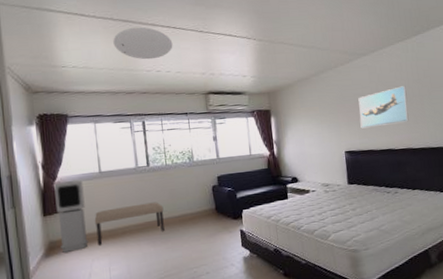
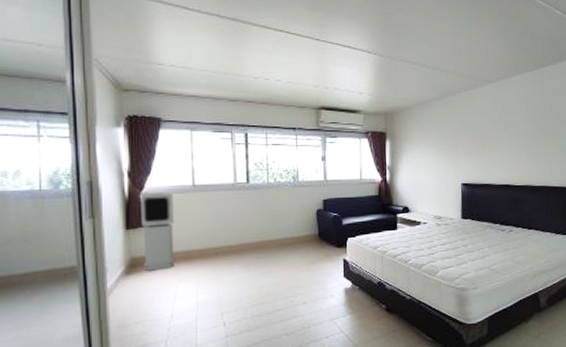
bench: present [94,202,165,246] -> none [183,222,262,266]
ceiling light: present [113,27,173,60] -> none [218,27,285,65]
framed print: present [358,86,409,129] -> none [480,119,531,161]

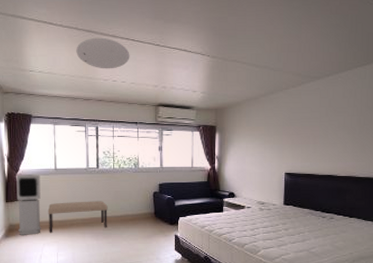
bench: none [183,222,262,266] -> present [47,201,108,233]
ceiling light: none [218,27,285,65] -> present [76,37,130,69]

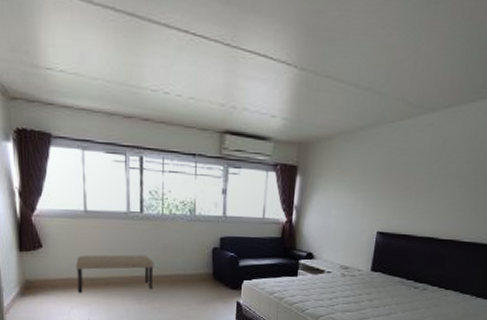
air purifier: present [16,174,41,235] -> none [32,215,68,295]
ceiling light: present [76,37,130,69] -> none [113,25,189,76]

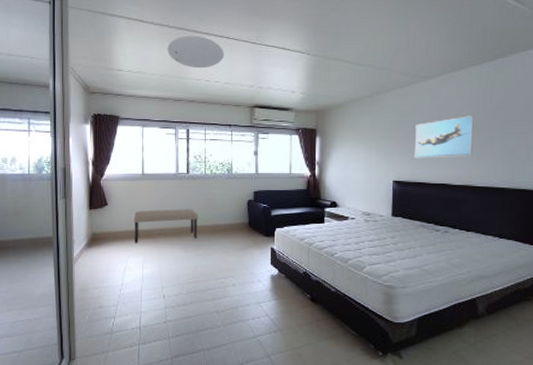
ceiling light: none [113,25,189,76] -> present [167,35,224,69]
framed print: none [404,160,475,208] -> present [414,116,474,158]

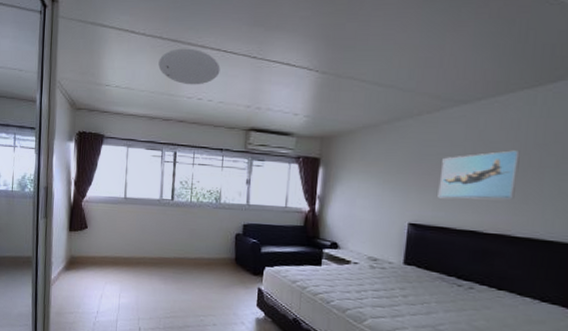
bench: present [133,209,198,243] -> none [112,236,181,270]

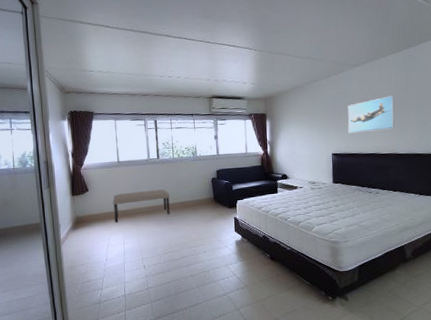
bench: none [112,236,181,270] -> present [112,189,170,223]
ceiling light: present [158,48,220,85] -> none [132,37,183,67]

